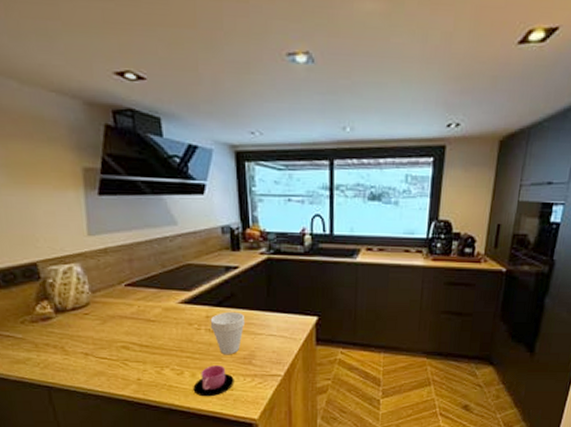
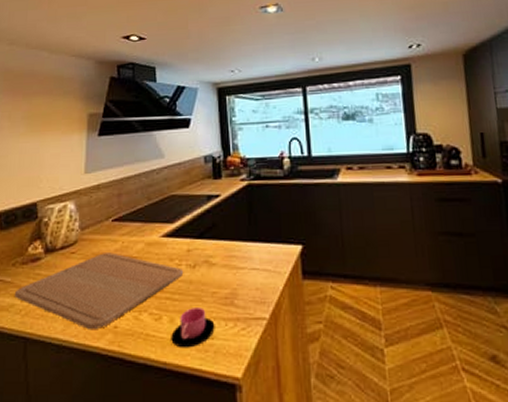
chopping board: none [28,315,203,382] -> present [14,253,184,330]
cup: present [210,311,246,354] -> none [191,243,227,293]

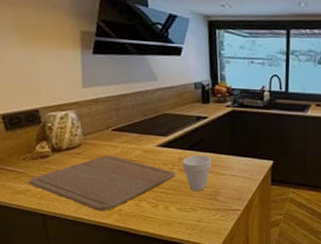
cup: present [171,308,215,348] -> none [166,200,201,227]
cup: none [191,243,227,293] -> present [182,154,212,191]

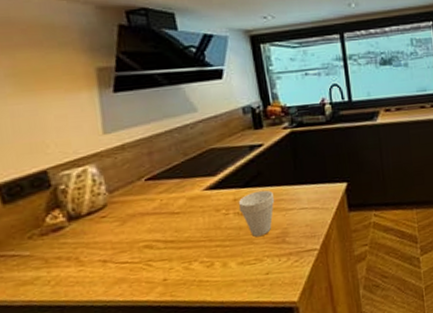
chopping board: present [28,155,176,212] -> none [37,211,232,287]

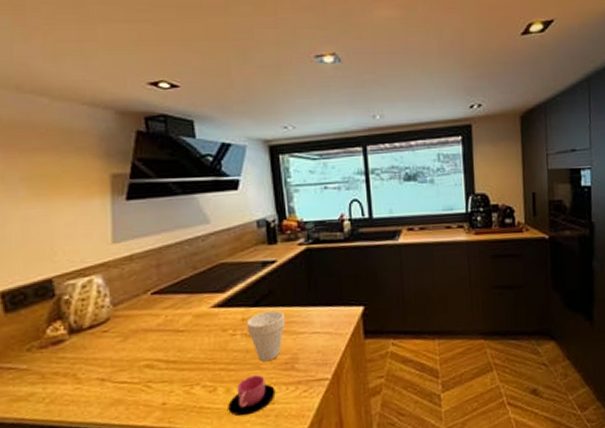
cup: none [225,249,269,287] -> present [228,375,276,417]

